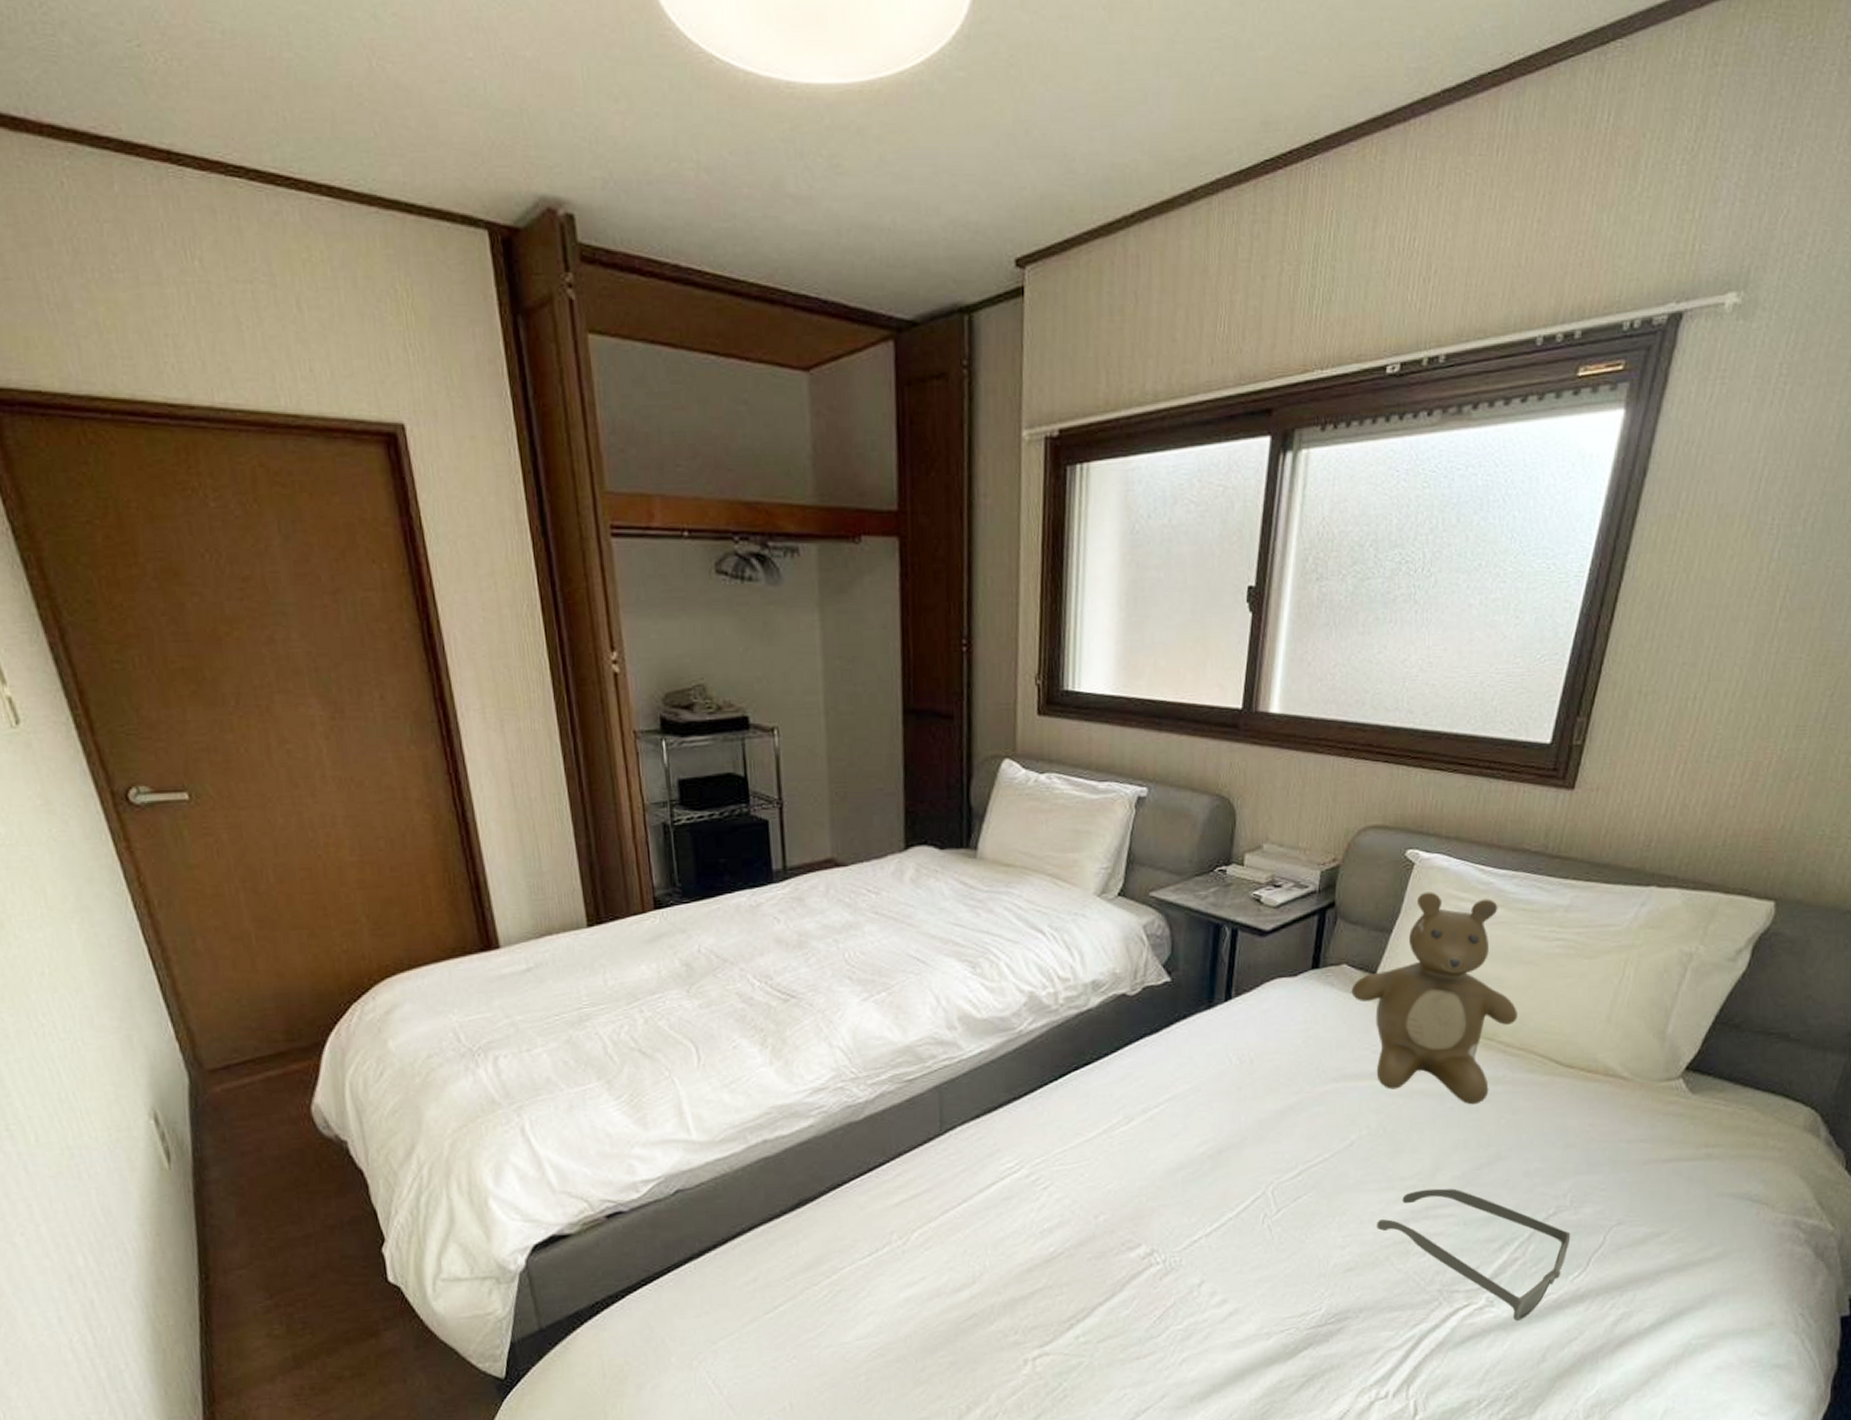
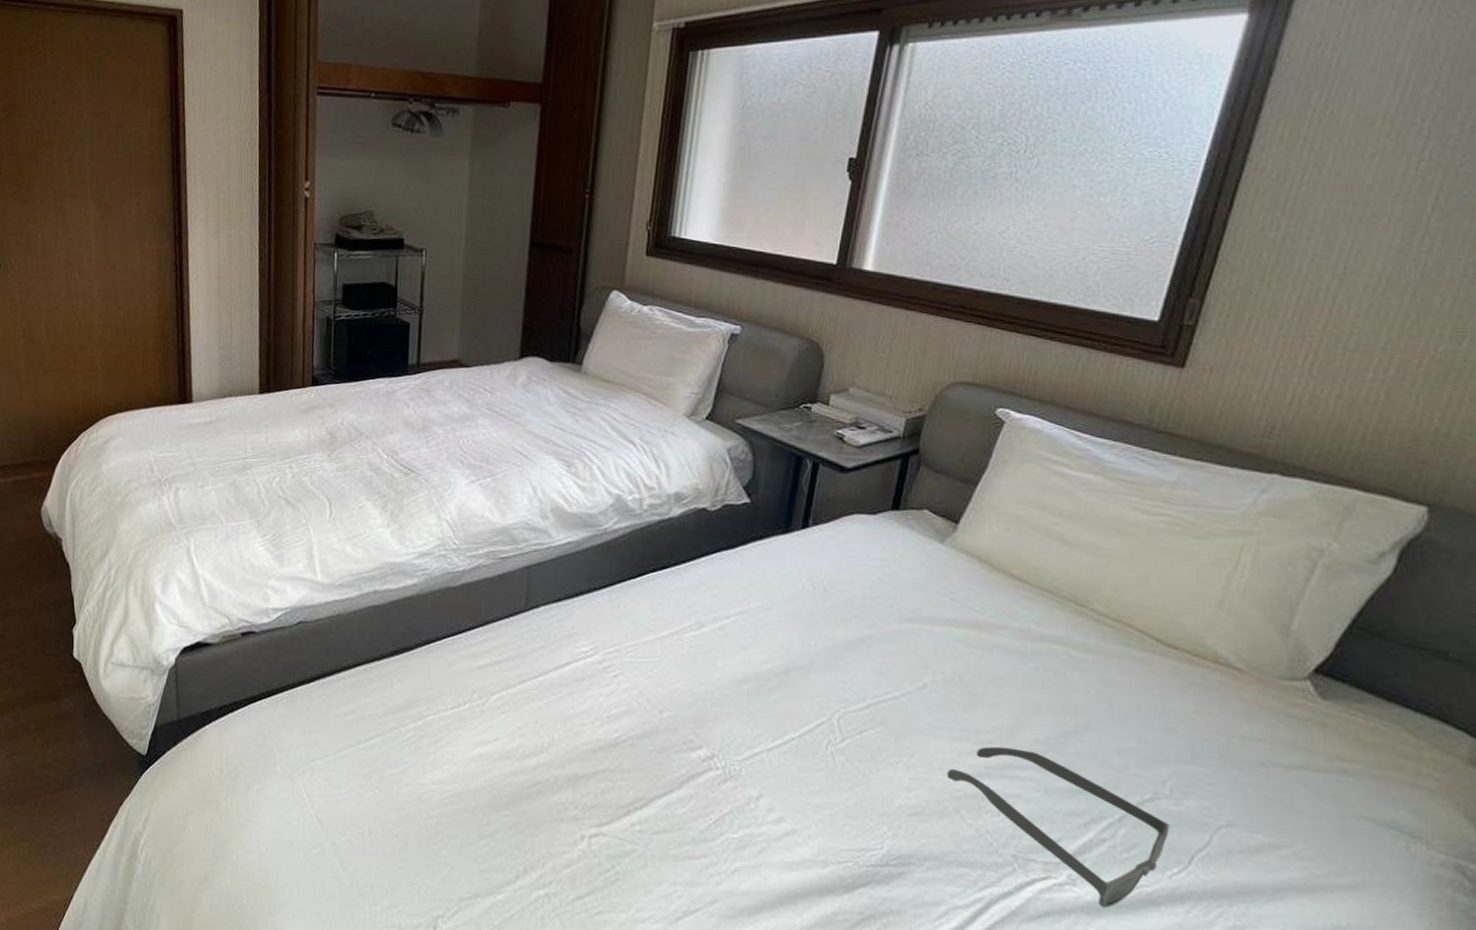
teddy bear: present [1351,891,1517,1105] -> none [932,450,1113,670]

